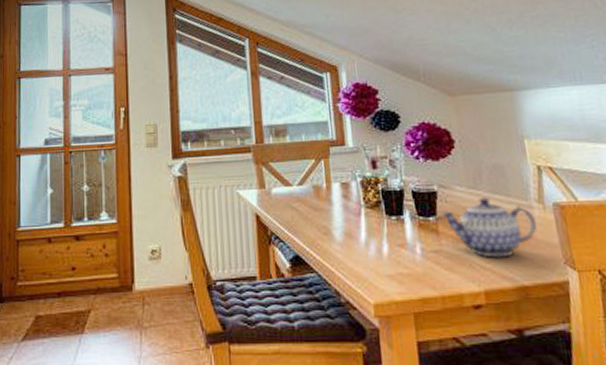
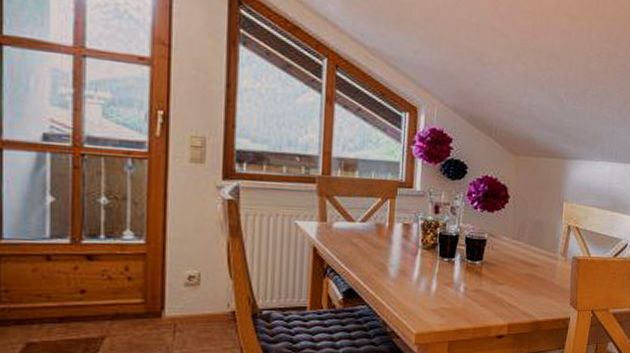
teapot: present [441,197,536,258] -> none [486,247,557,298]

